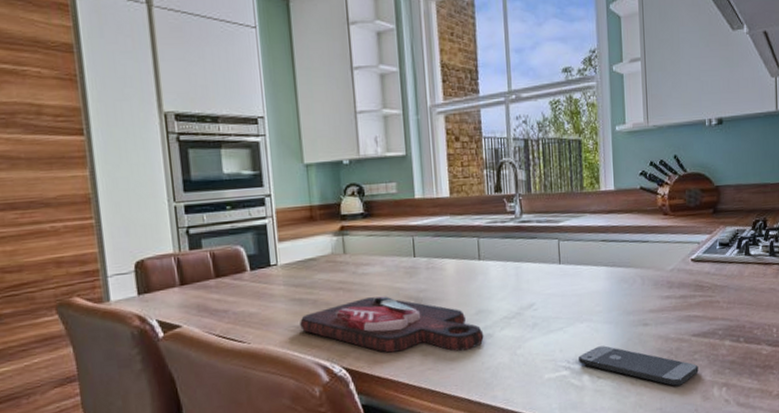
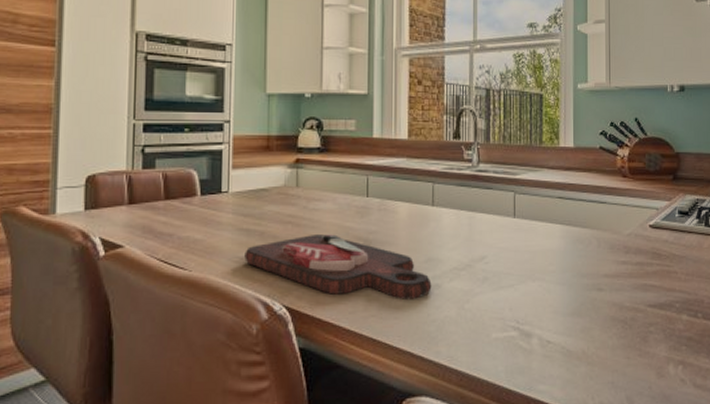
smartphone: present [579,345,699,386] -> none [529,308,654,359]

